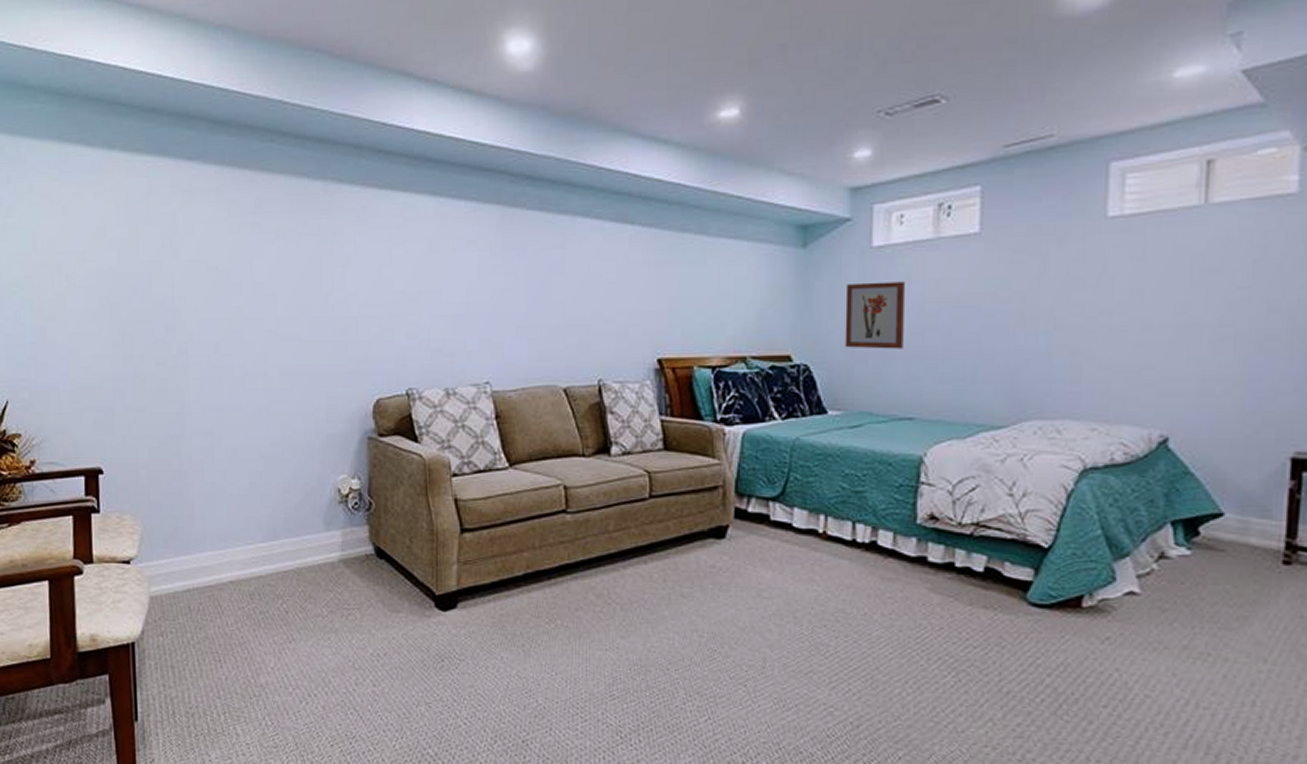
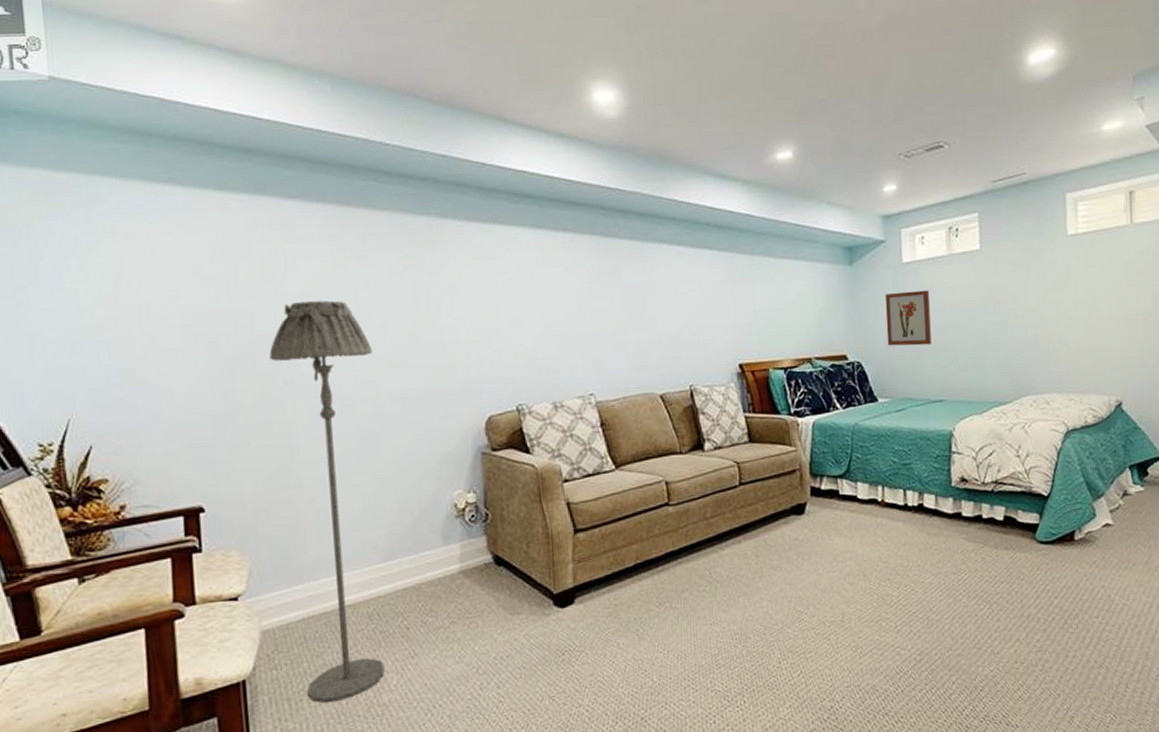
floor lamp: none [166,268,263,676] -> present [269,300,385,703]

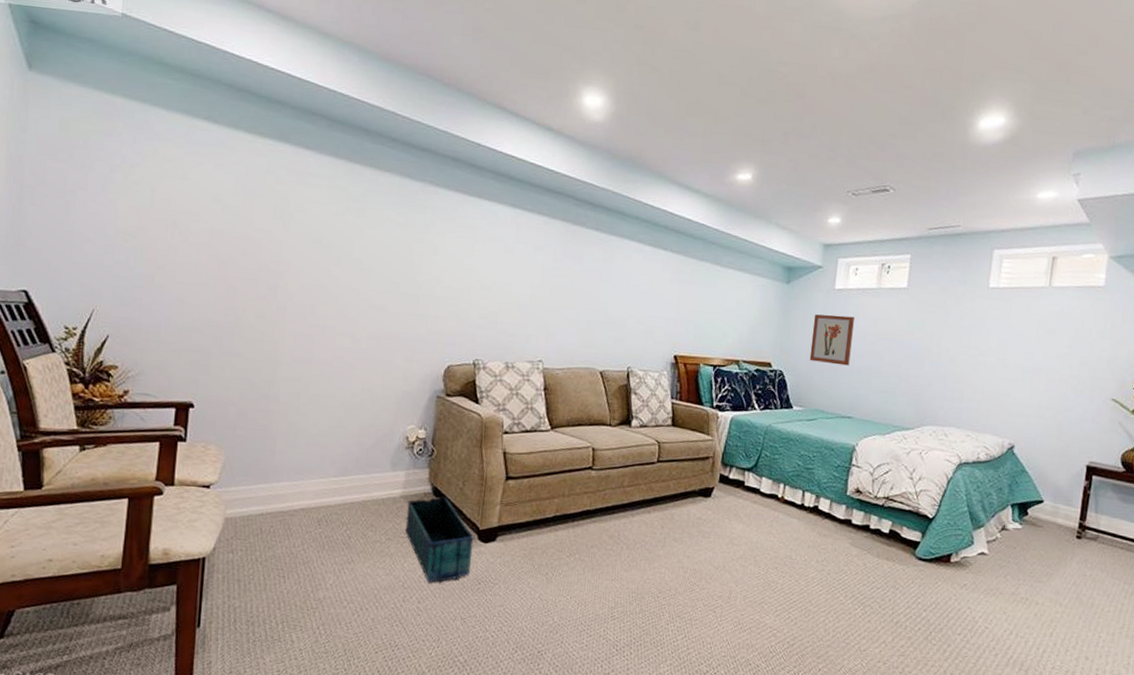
floor lamp: present [269,300,385,703] -> none [255,240,357,590]
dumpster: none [467,564,551,663] -> present [405,497,474,584]

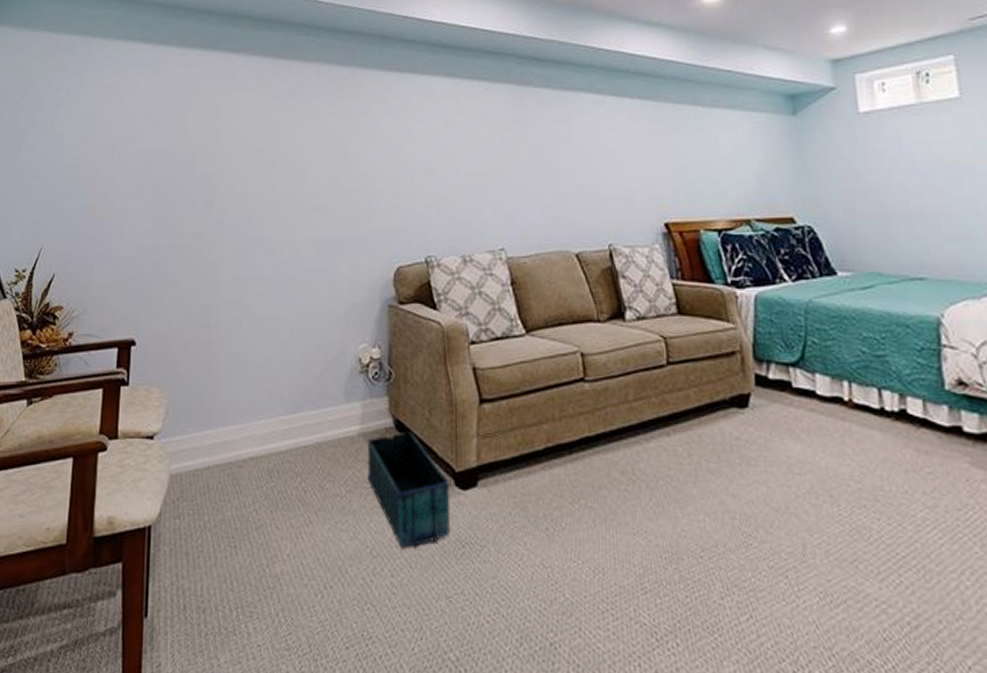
wall art: present [809,314,854,366] -> none [839,144,904,210]

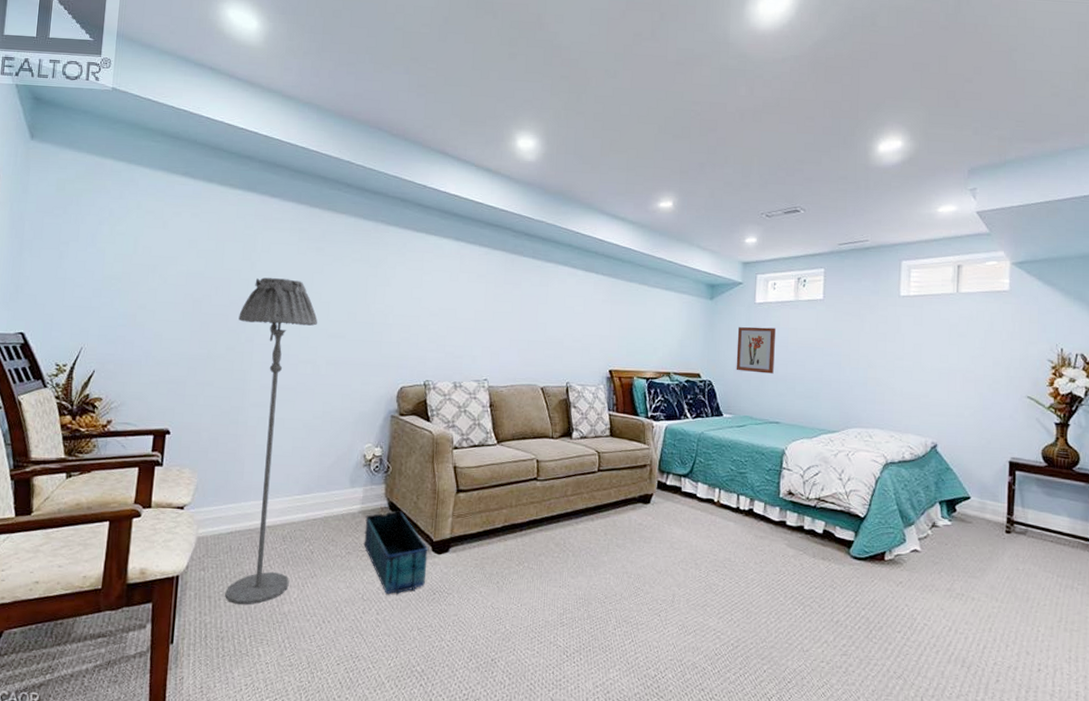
floor lamp: none [205,146,293,565] -> present [225,277,317,605]
wall art: none [839,144,904,210] -> present [736,327,776,374]

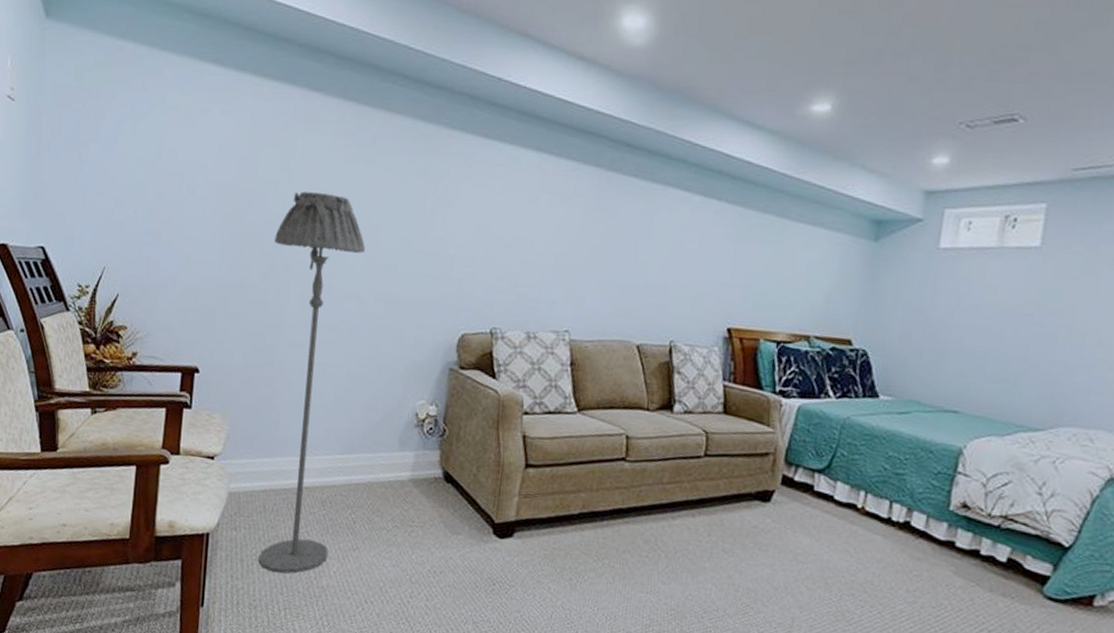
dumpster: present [364,511,428,595] -> none [413,483,489,581]
wall art: present [736,327,776,374] -> none [902,280,965,346]

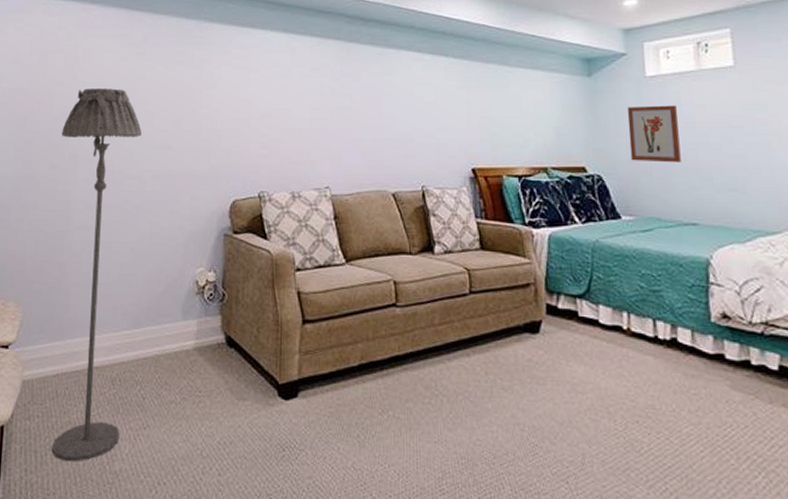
wall art: none [902,280,965,346] -> present [627,105,681,163]

